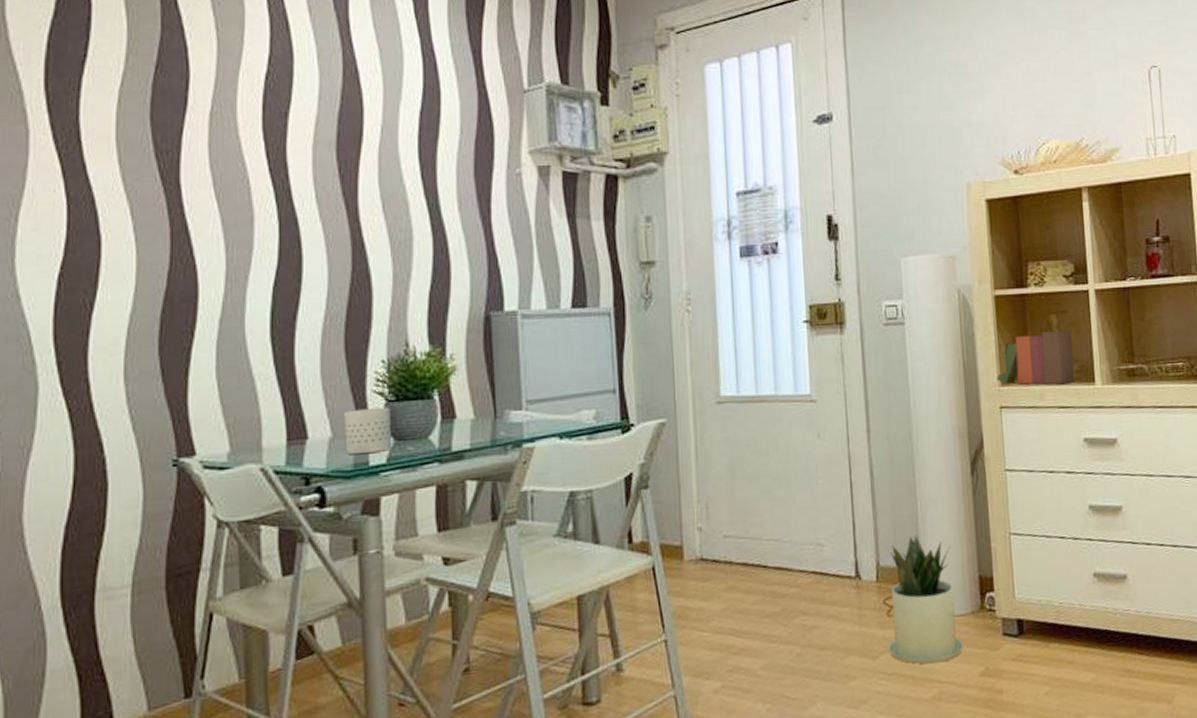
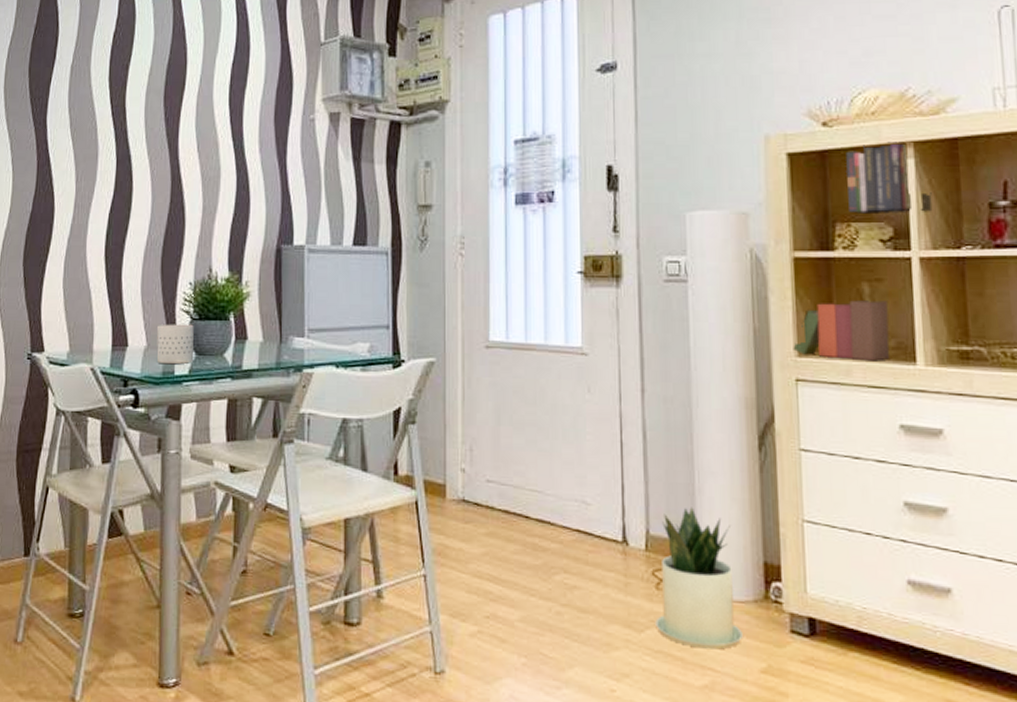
books: none [1034,187,1104,254] -> present [846,141,933,215]

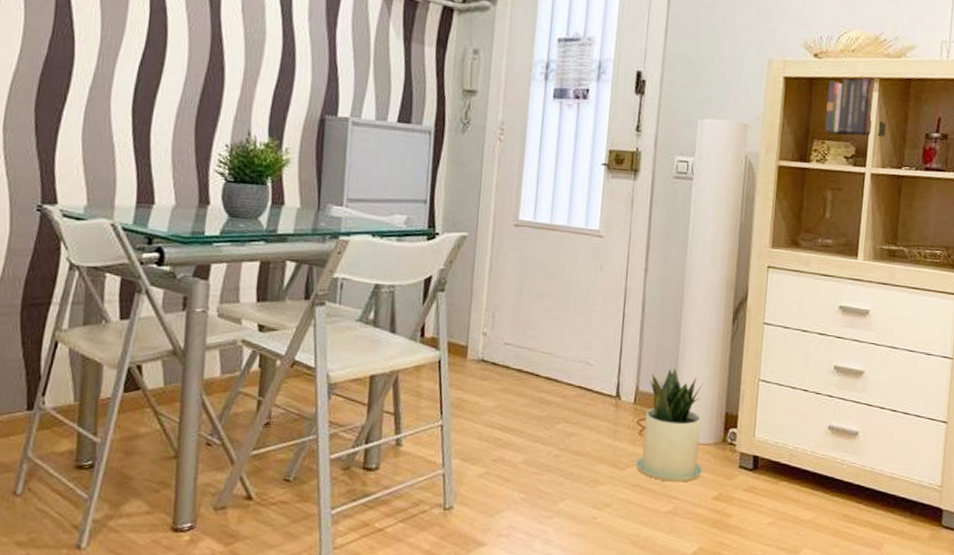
mug: present [156,324,194,365] -> none [186,184,228,225]
books: present [793,300,890,361] -> none [768,204,843,255]

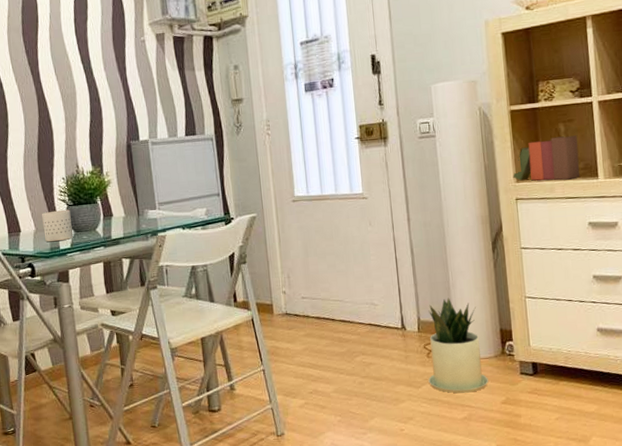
mug: none [186,184,228,225] -> present [42,209,74,242]
books: none [768,204,843,255] -> present [512,135,580,181]
books: present [825,76,887,137] -> none [544,16,606,74]

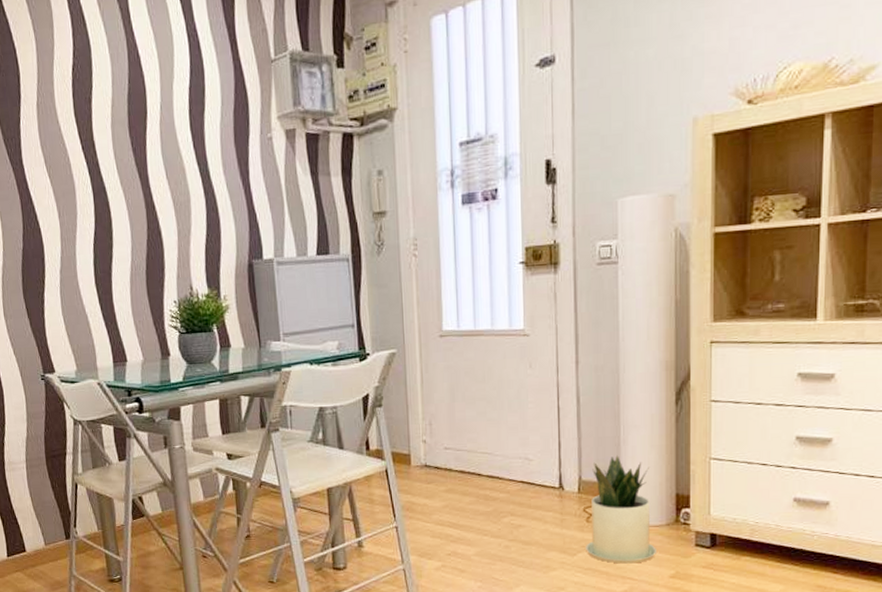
mug: present [42,209,74,242] -> none [151,338,186,375]
books: present [512,135,580,181] -> none [709,265,795,321]

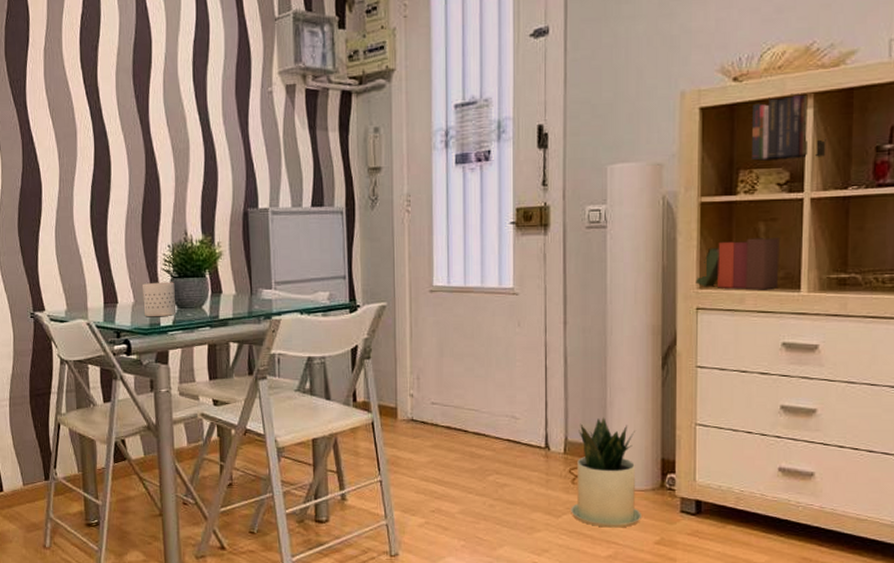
mug: none [151,338,186,375] -> present [143,282,177,317]
books: none [709,265,795,321] -> present [695,237,779,290]
books: none [767,113,844,187] -> present [752,93,826,162]

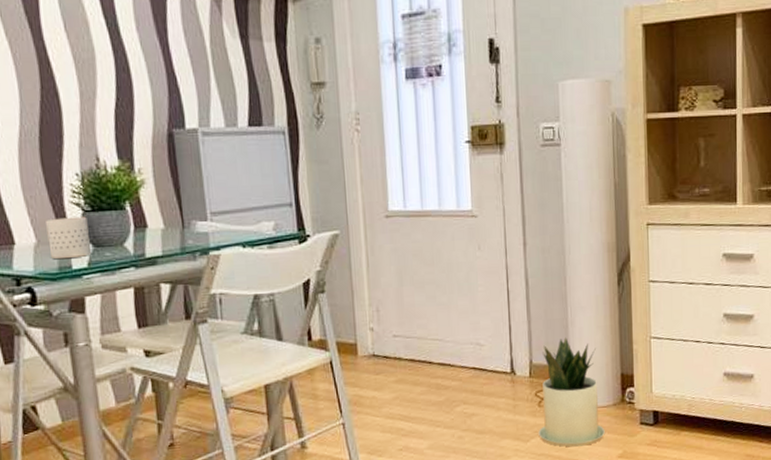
books: present [695,237,779,290] -> none [645,153,718,205]
books: present [752,93,826,162] -> none [689,12,754,79]

